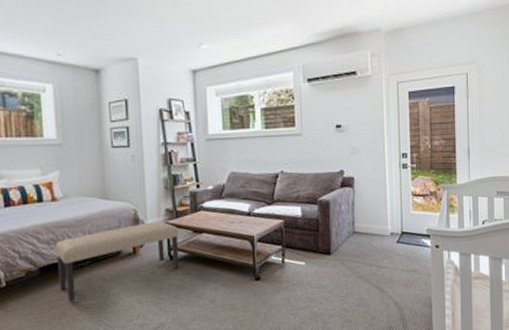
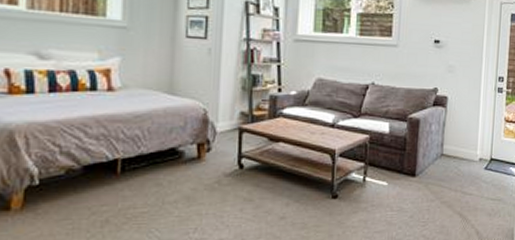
bench: present [54,221,180,302] -> none [104,125,253,208]

